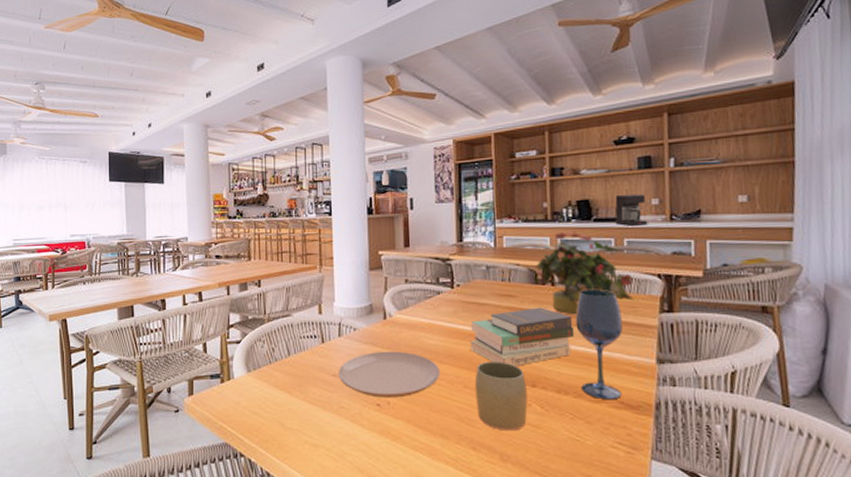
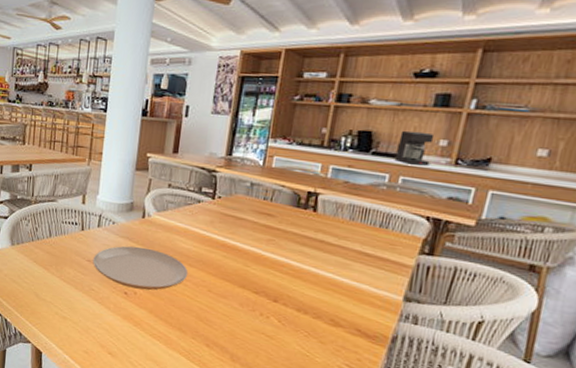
books: present [469,307,575,366] -> none [220,229,328,281]
mug: present [474,362,528,431] -> none [216,271,269,337]
potted plant: present [535,231,634,314] -> none [300,160,400,242]
wineglass: present [575,290,623,400] -> none [321,220,379,327]

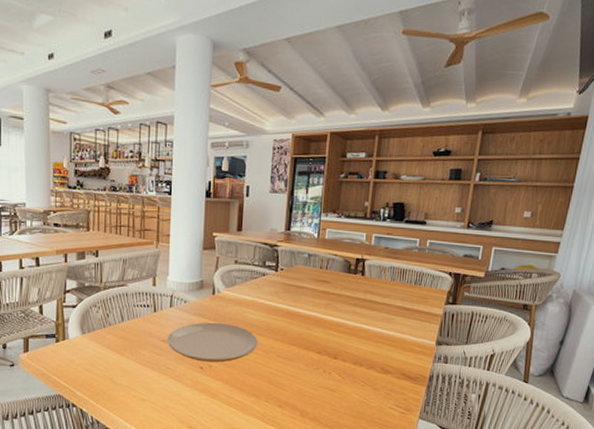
coffee maker: present [394,130,435,166] -> none [422,201,451,230]

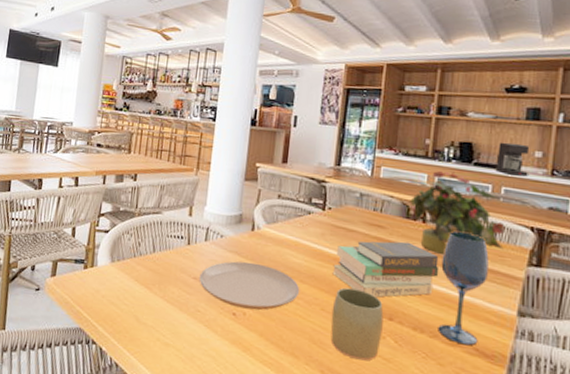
mug: none [285,336,330,393] -> present [330,287,384,361]
books: none [286,293,375,341] -> present [332,241,439,298]
potted plant: none [350,229,429,301] -> present [408,171,505,254]
wineglass: none [373,281,415,372] -> present [438,231,489,346]
coffee maker: none [422,201,451,230] -> present [495,142,530,177]

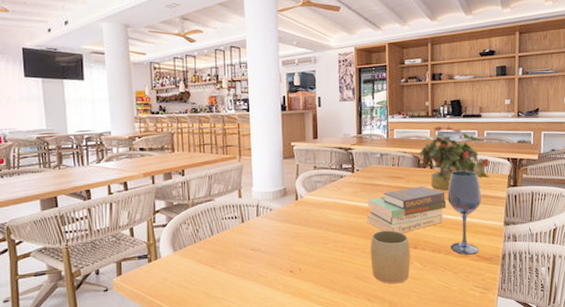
plate: present [199,261,300,310] -> none [257,226,343,266]
coffee maker: present [495,142,530,177] -> none [478,95,502,121]

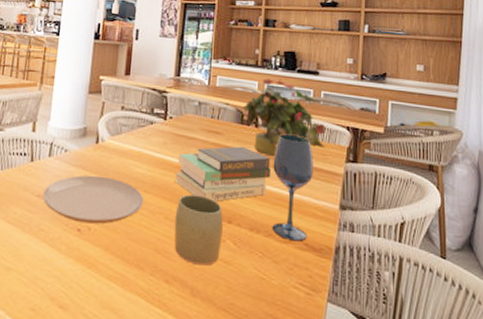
plate: none [257,226,343,266] -> present [42,175,144,224]

